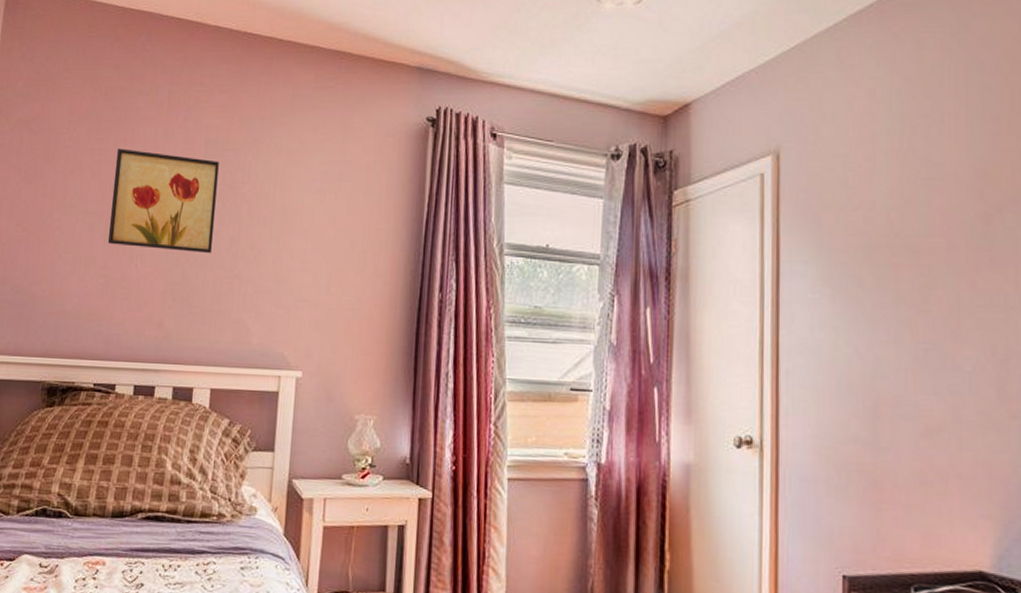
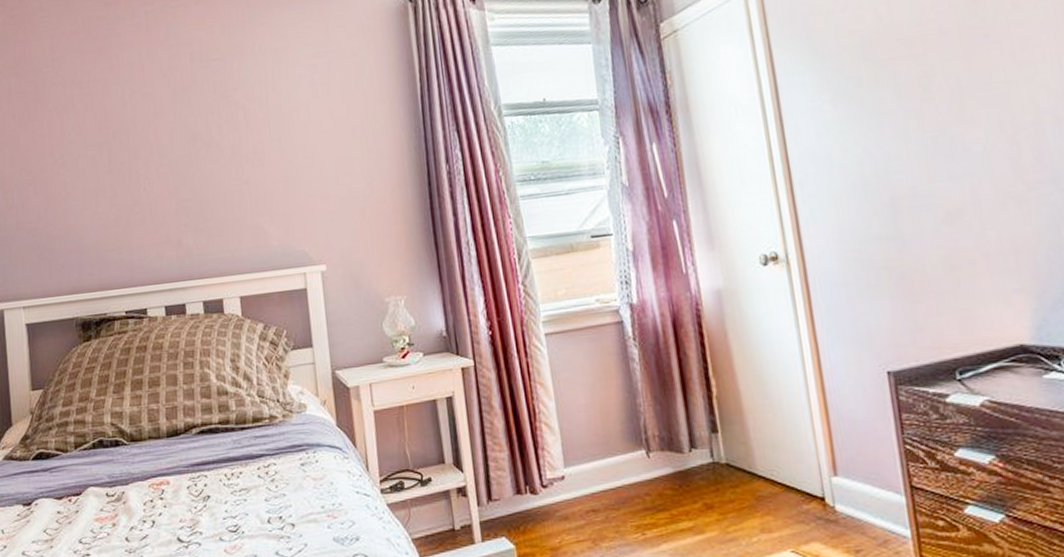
wall art: present [107,148,219,254] -> none [104,72,216,173]

